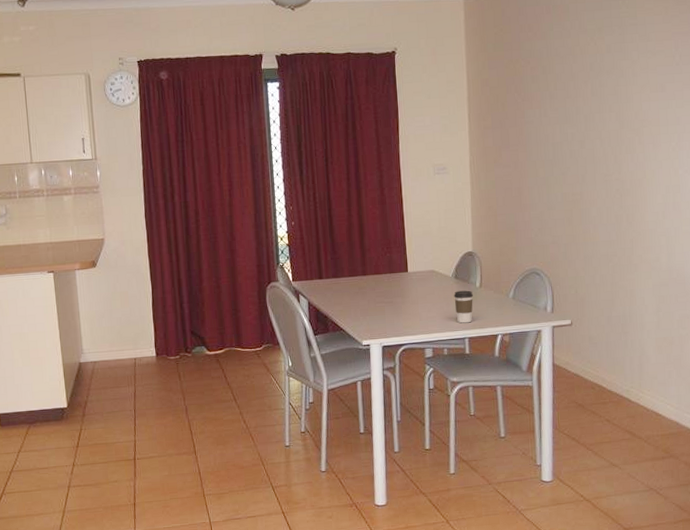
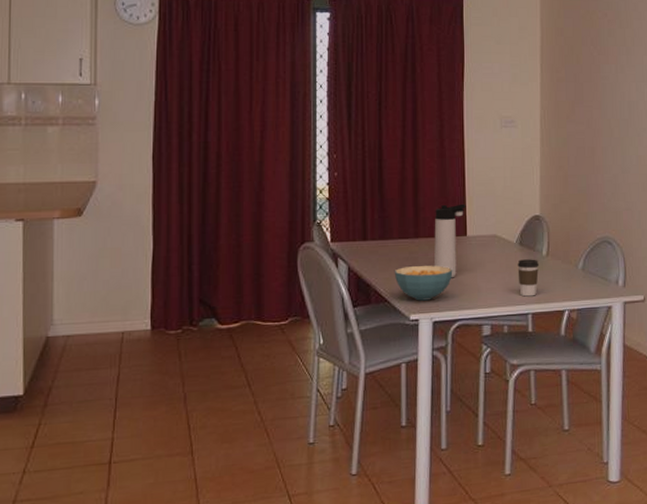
cereal bowl: none [347,298,397,329] -> present [394,265,453,301]
thermos bottle: none [379,244,406,309] -> present [433,203,466,278]

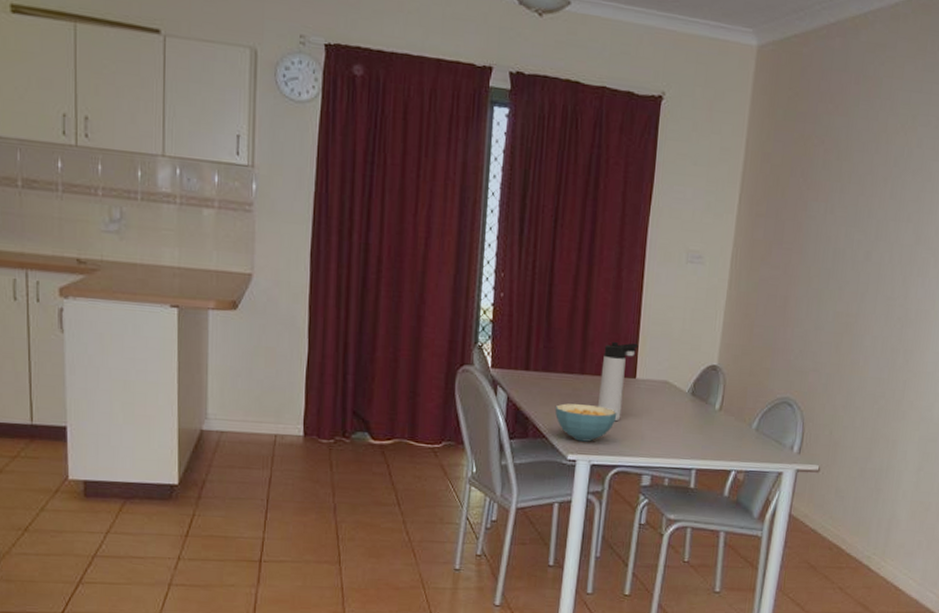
coffee cup: present [517,259,540,297] -> none [685,411,711,452]

